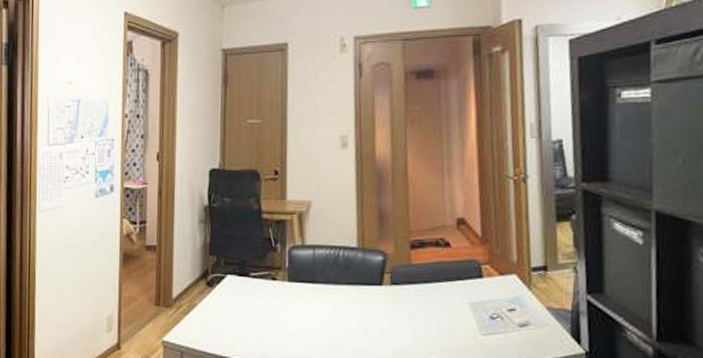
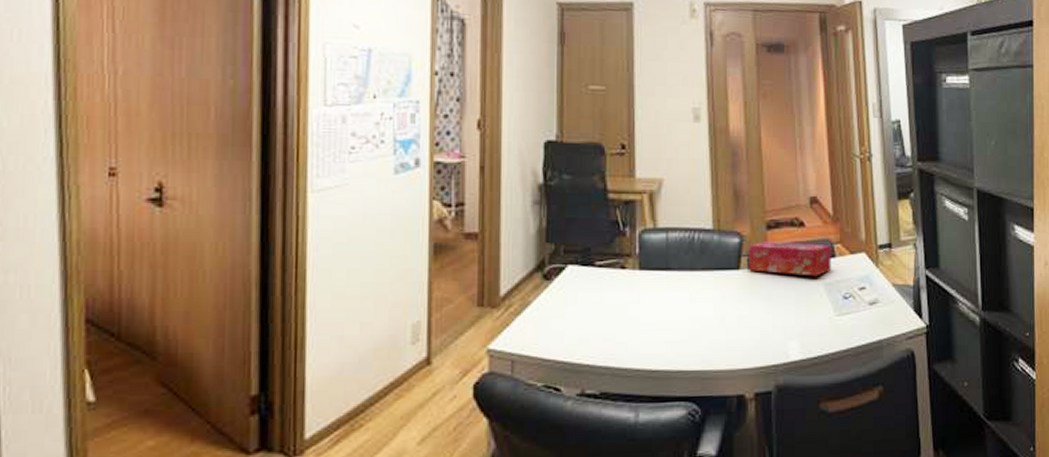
tissue box: none [392,260,479,296] -> present [749,241,831,277]

